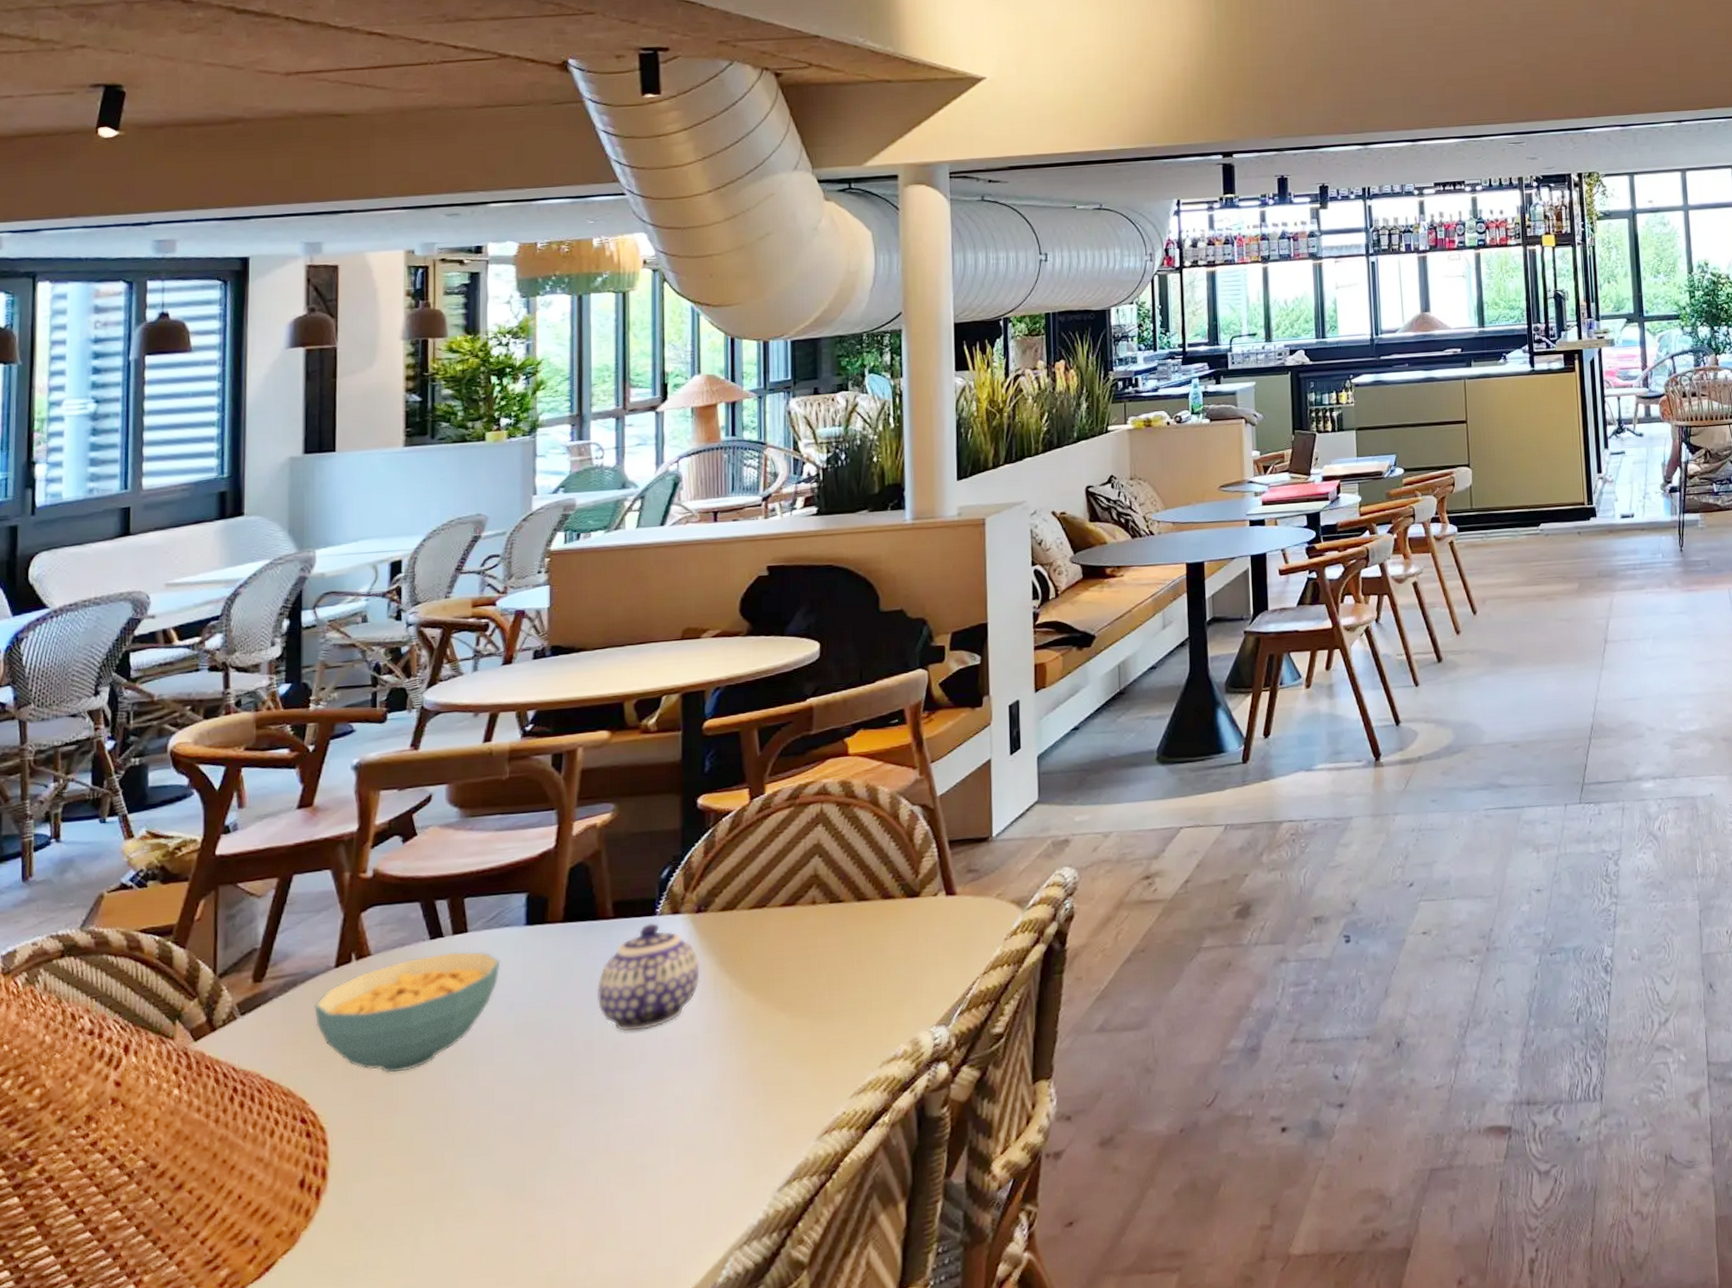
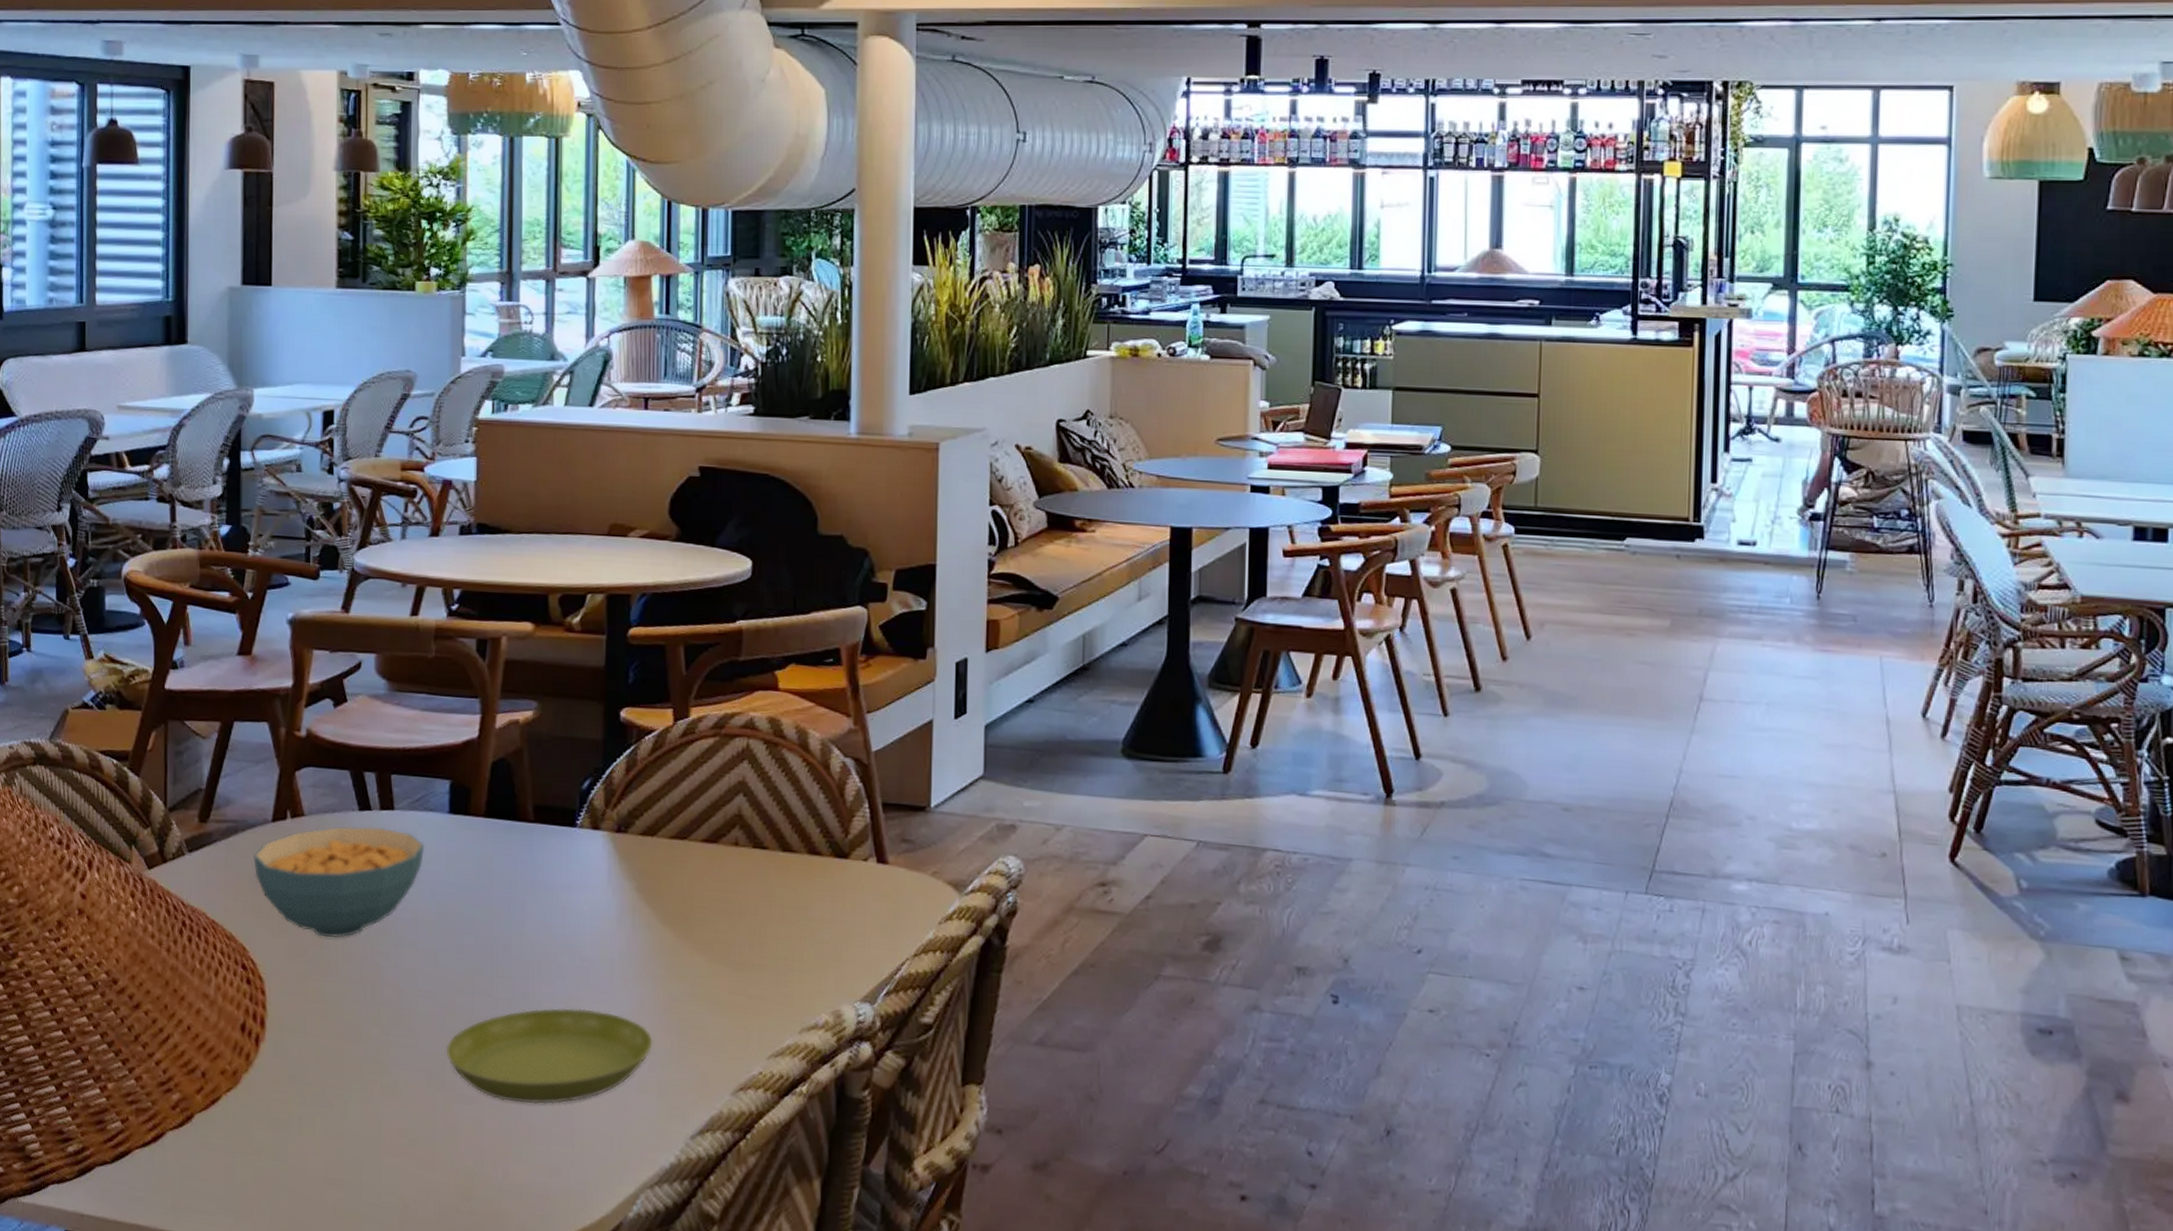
saucer: none [525,1086,738,1197] -> present [446,1008,653,1105]
teapot: present [598,923,700,1032] -> none [517,834,618,944]

